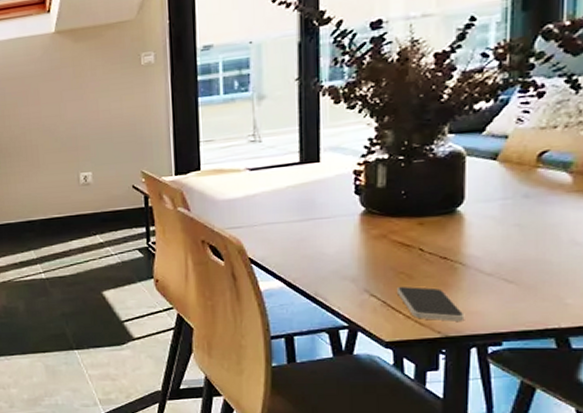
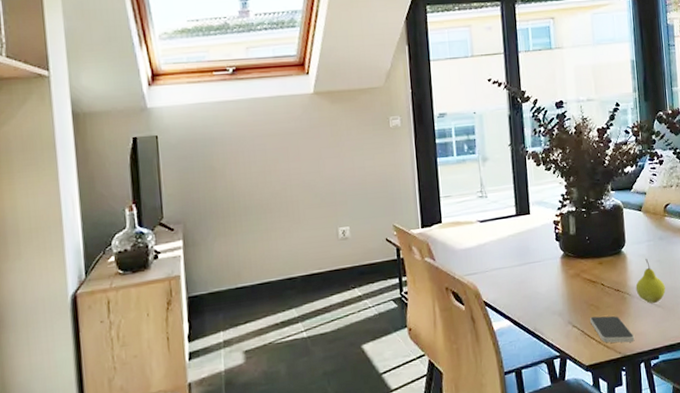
fruit: none [474,220,525,279] -> present [635,258,666,304]

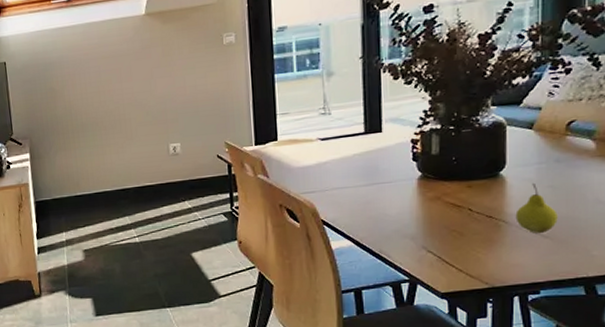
smartphone: present [589,315,635,343] -> none [449,243,508,273]

